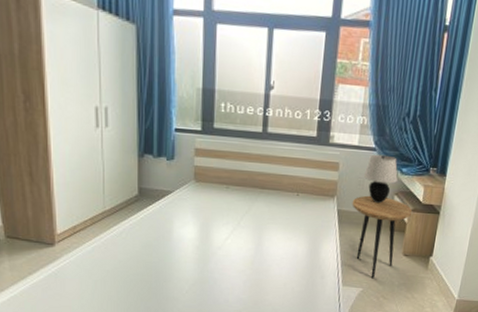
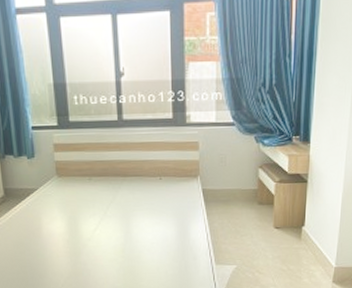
side table: present [352,195,413,279] -> none [216,171,279,255]
table lamp: present [364,154,398,203] -> none [226,128,260,178]

